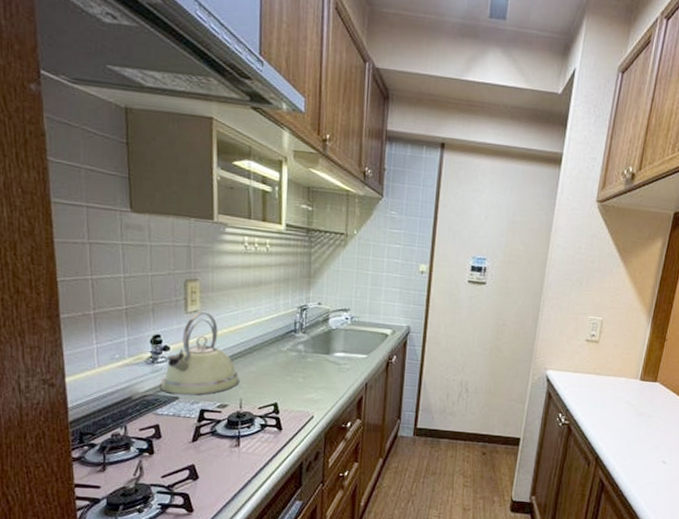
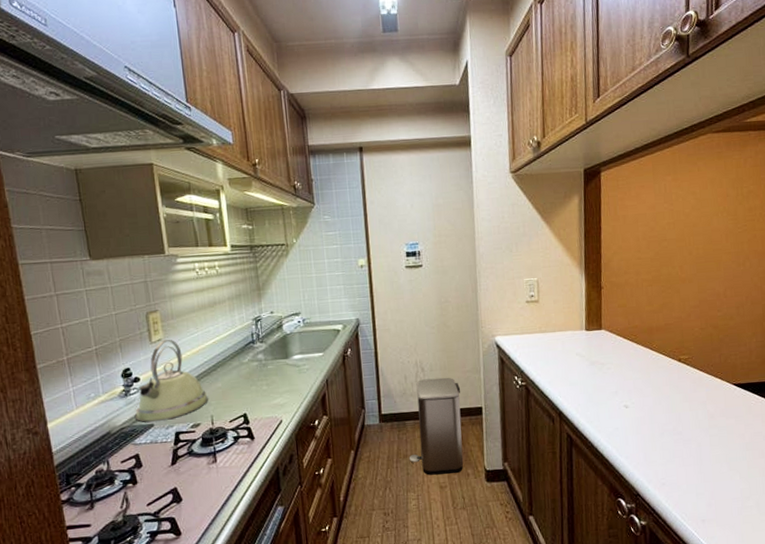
pedal bin: none [438,400,502,498] -> present [410,377,464,475]

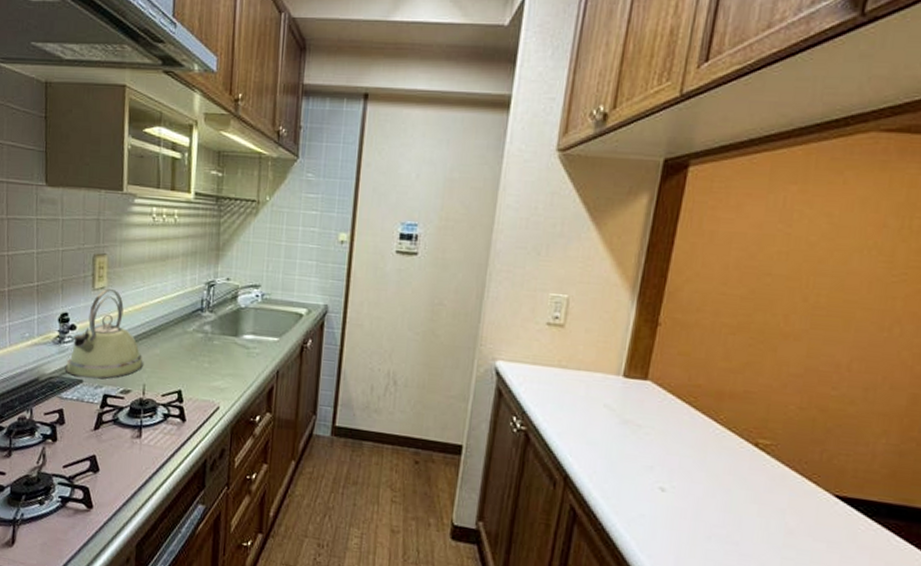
pedal bin: present [410,377,464,475] -> none [360,394,438,519]

